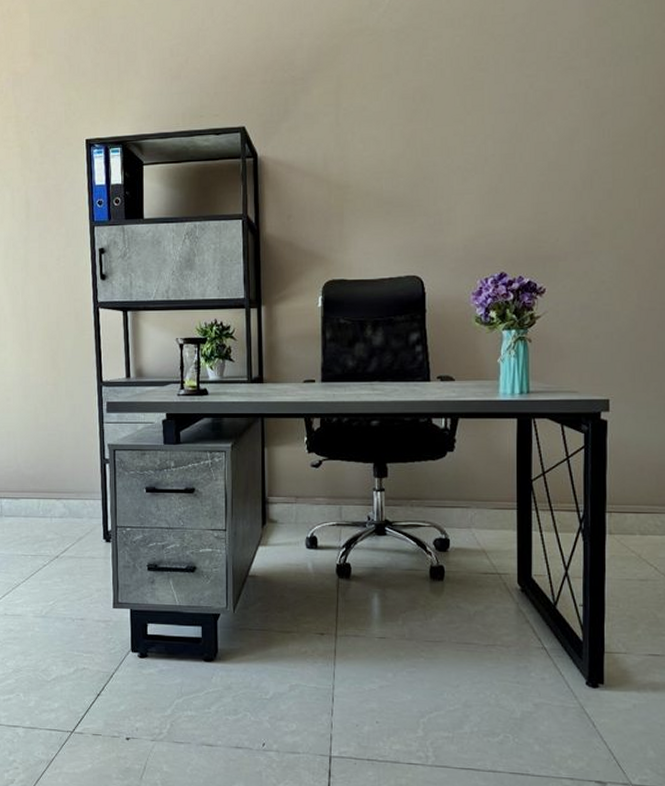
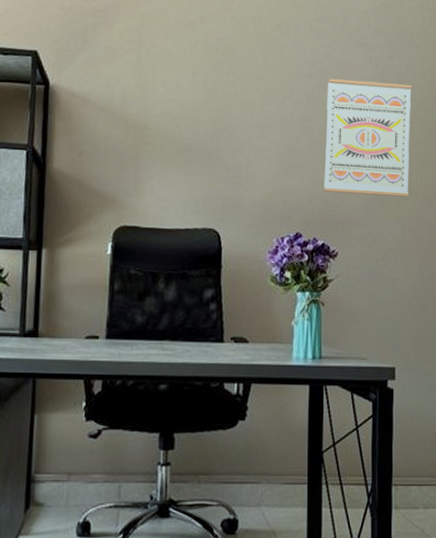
wall art: none [529,104,629,229] -> present [324,79,412,197]

